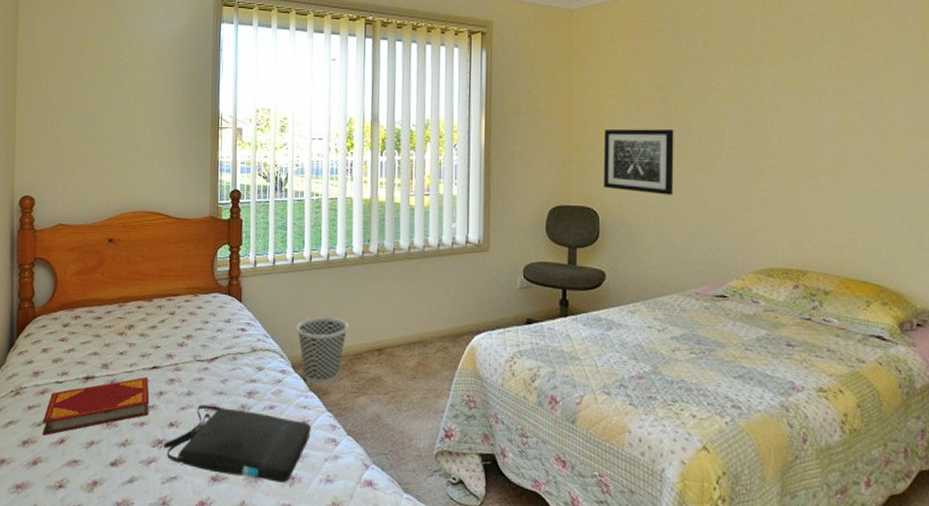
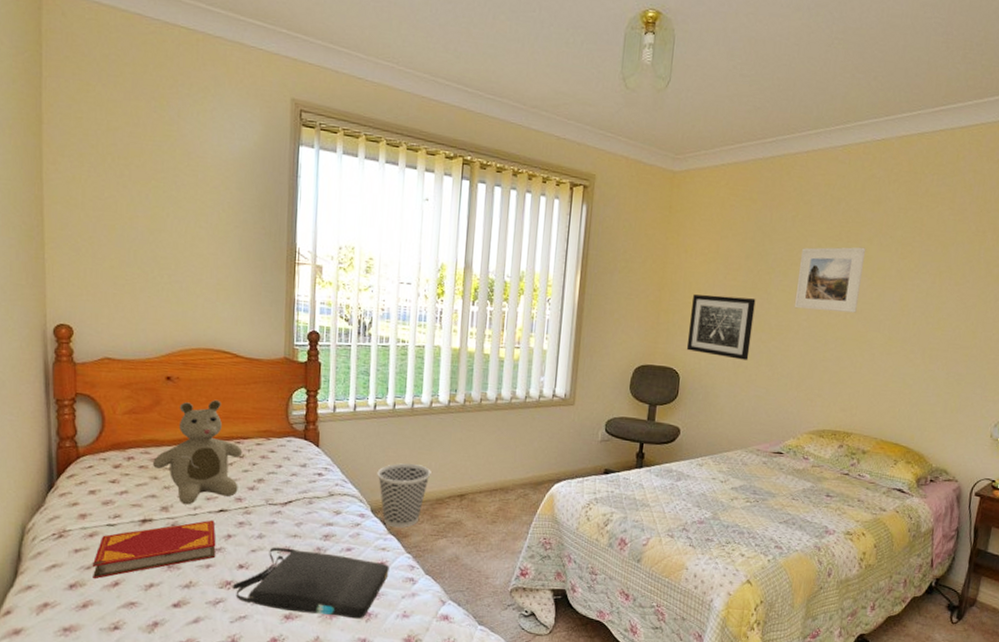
teddy bear: none [95,259,173,362] -> present [152,399,243,505]
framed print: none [718,66,794,137] -> present [794,247,866,313]

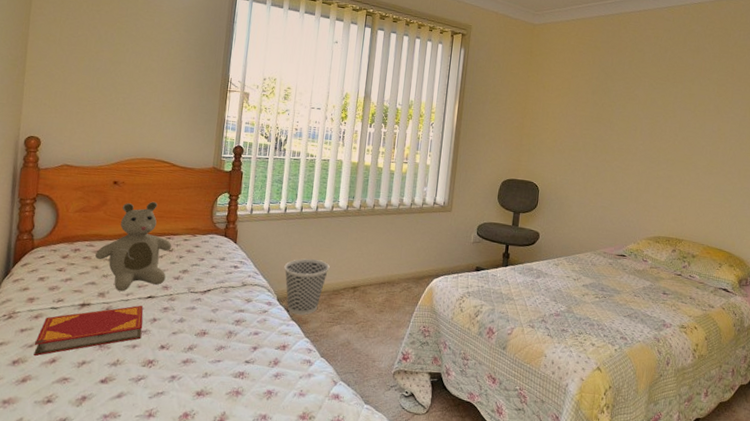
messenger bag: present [232,547,389,619] -> none [153,330,290,397]
wall art: present [686,294,756,360] -> none [544,122,601,177]
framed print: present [794,247,866,313] -> none [632,86,689,140]

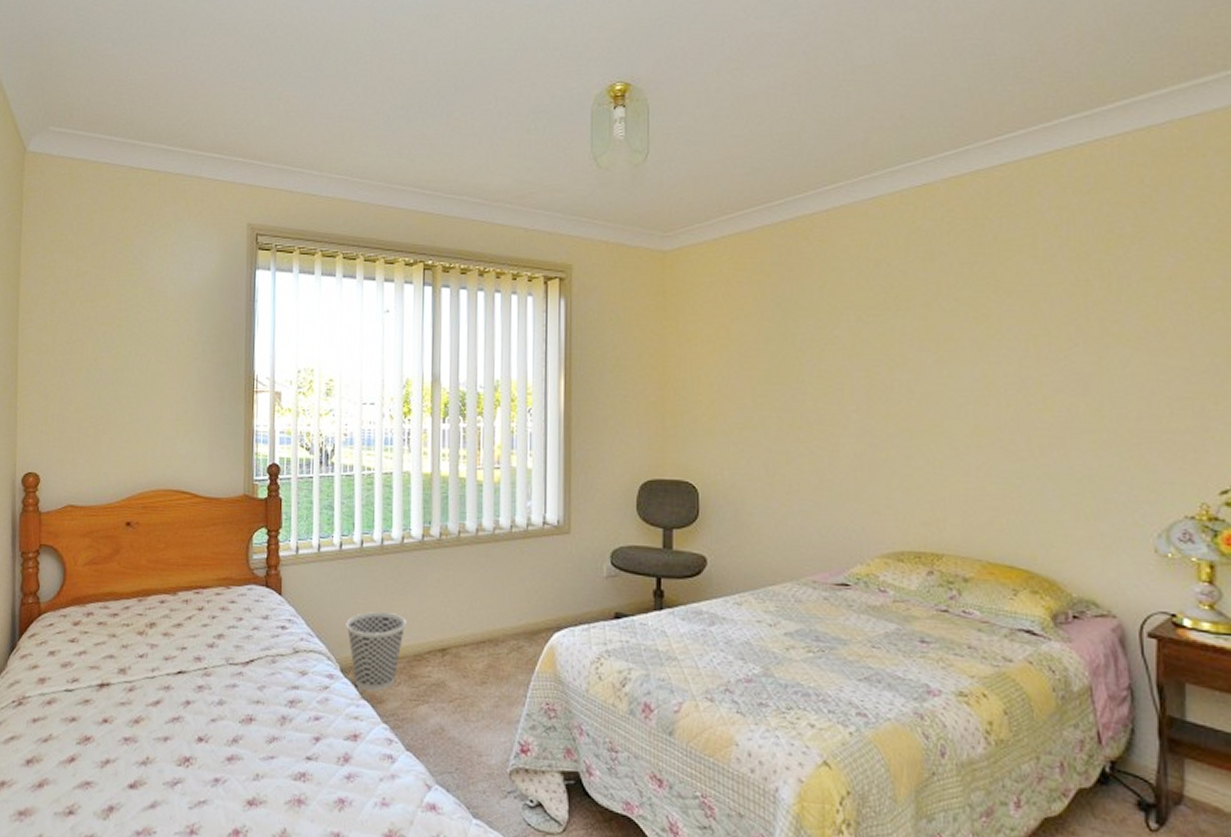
hardback book: present [34,305,144,357] -> none [49,683,175,754]
teddy bear: present [94,201,172,292] -> none [110,545,202,666]

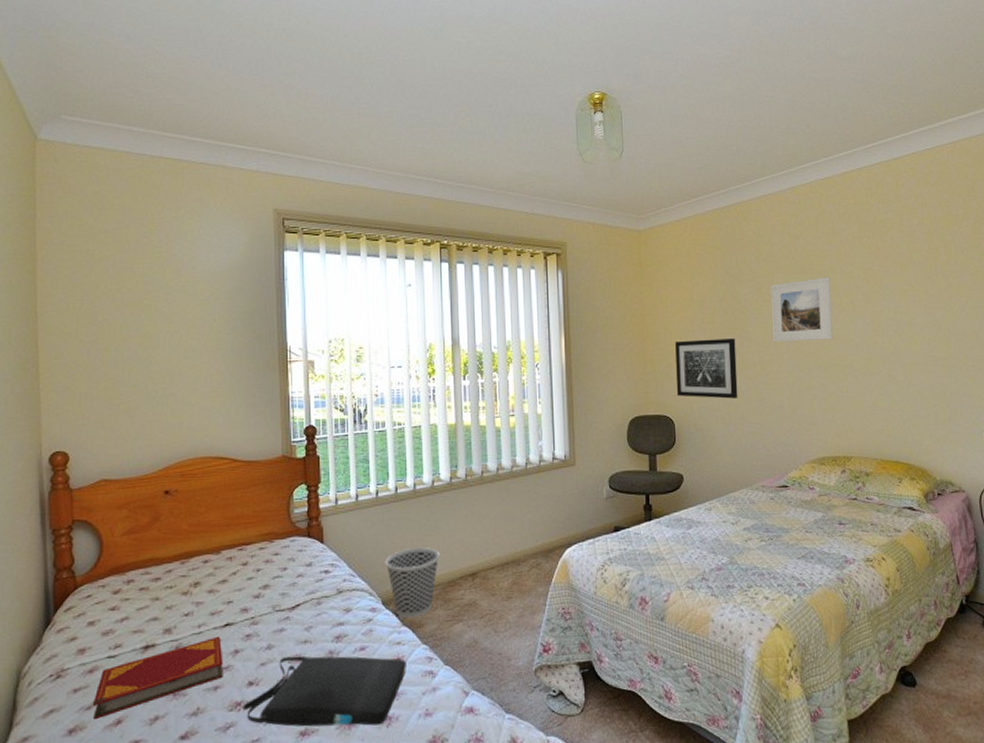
hardback book: none [49,683,175,754] -> present [93,636,223,720]
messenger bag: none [191,715,363,807] -> present [242,656,406,727]
wall art: none [702,389,786,466] -> present [675,338,738,399]
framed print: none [836,315,924,398] -> present [771,277,833,342]

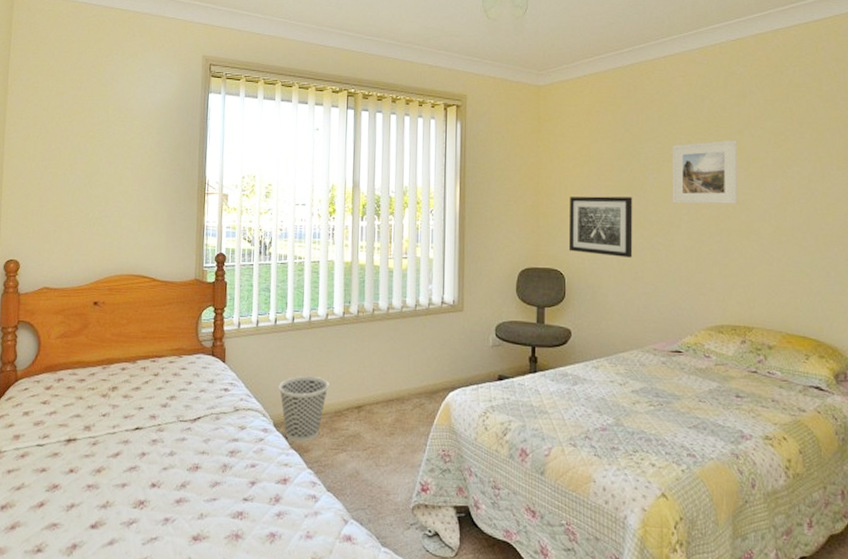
hardback book: present [93,636,223,720] -> none [21,438,132,500]
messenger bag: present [242,656,406,727] -> none [144,464,292,540]

